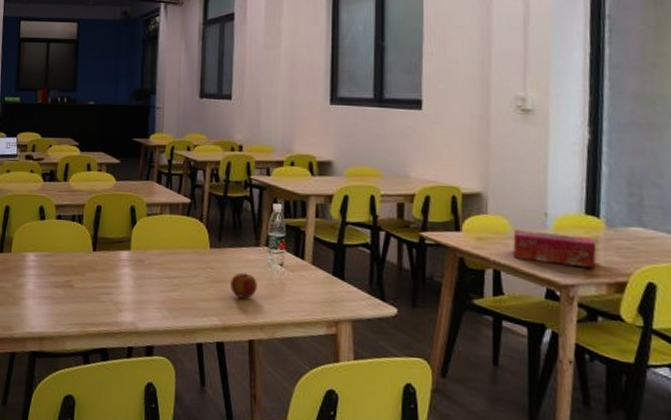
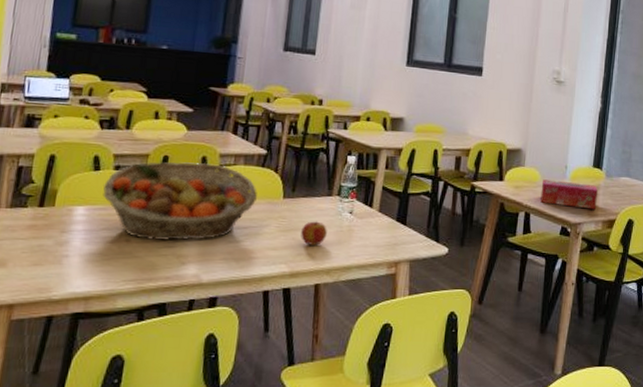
fruit basket: none [48,211,184,288] -> present [102,162,257,242]

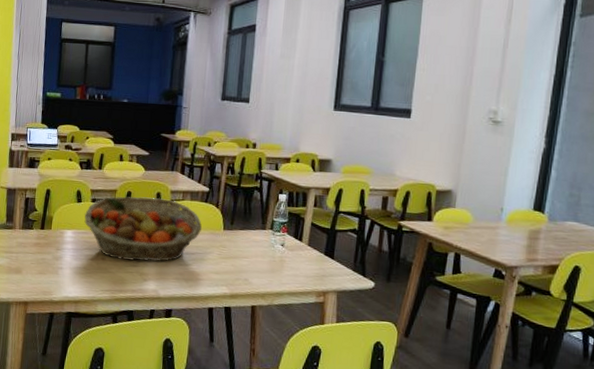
apple: present [301,221,327,246] -> none [239,251,262,272]
tissue box: present [540,179,598,210] -> none [472,221,538,254]

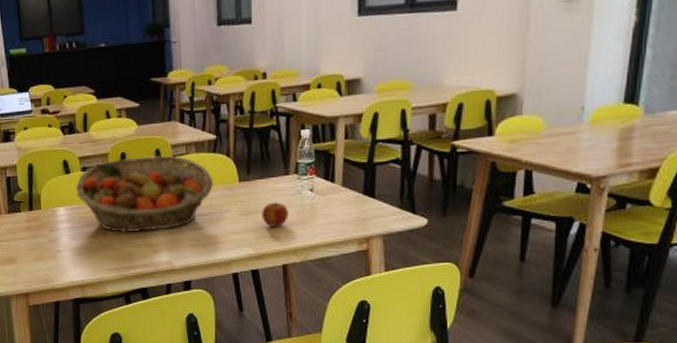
apple: none [239,251,262,272] -> present [262,202,288,227]

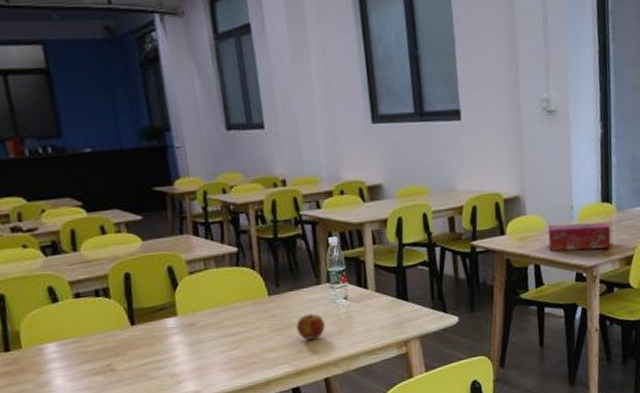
fruit basket: present [75,154,213,233] -> none [67,271,240,366]
tissue box: none [546,126,631,158] -> present [547,222,611,252]

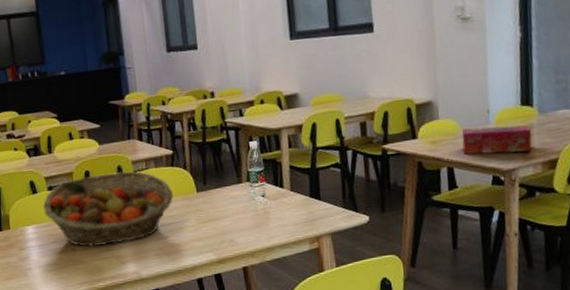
fruit basket: none [67,271,240,366] -> present [42,170,173,247]
apple: present [296,313,325,340] -> none [220,209,245,232]

